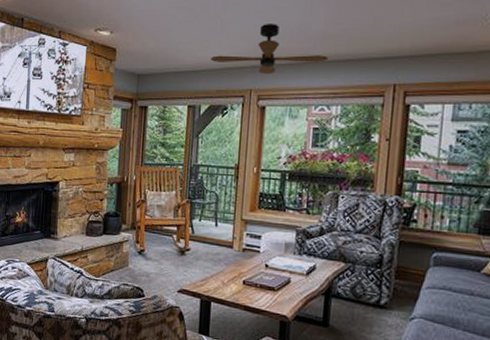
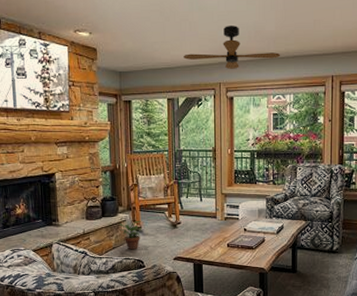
potted plant: none [120,242,147,275] -> present [118,221,144,250]

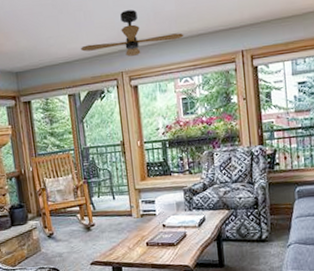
potted plant: present [118,221,144,250] -> none [29,227,56,259]

